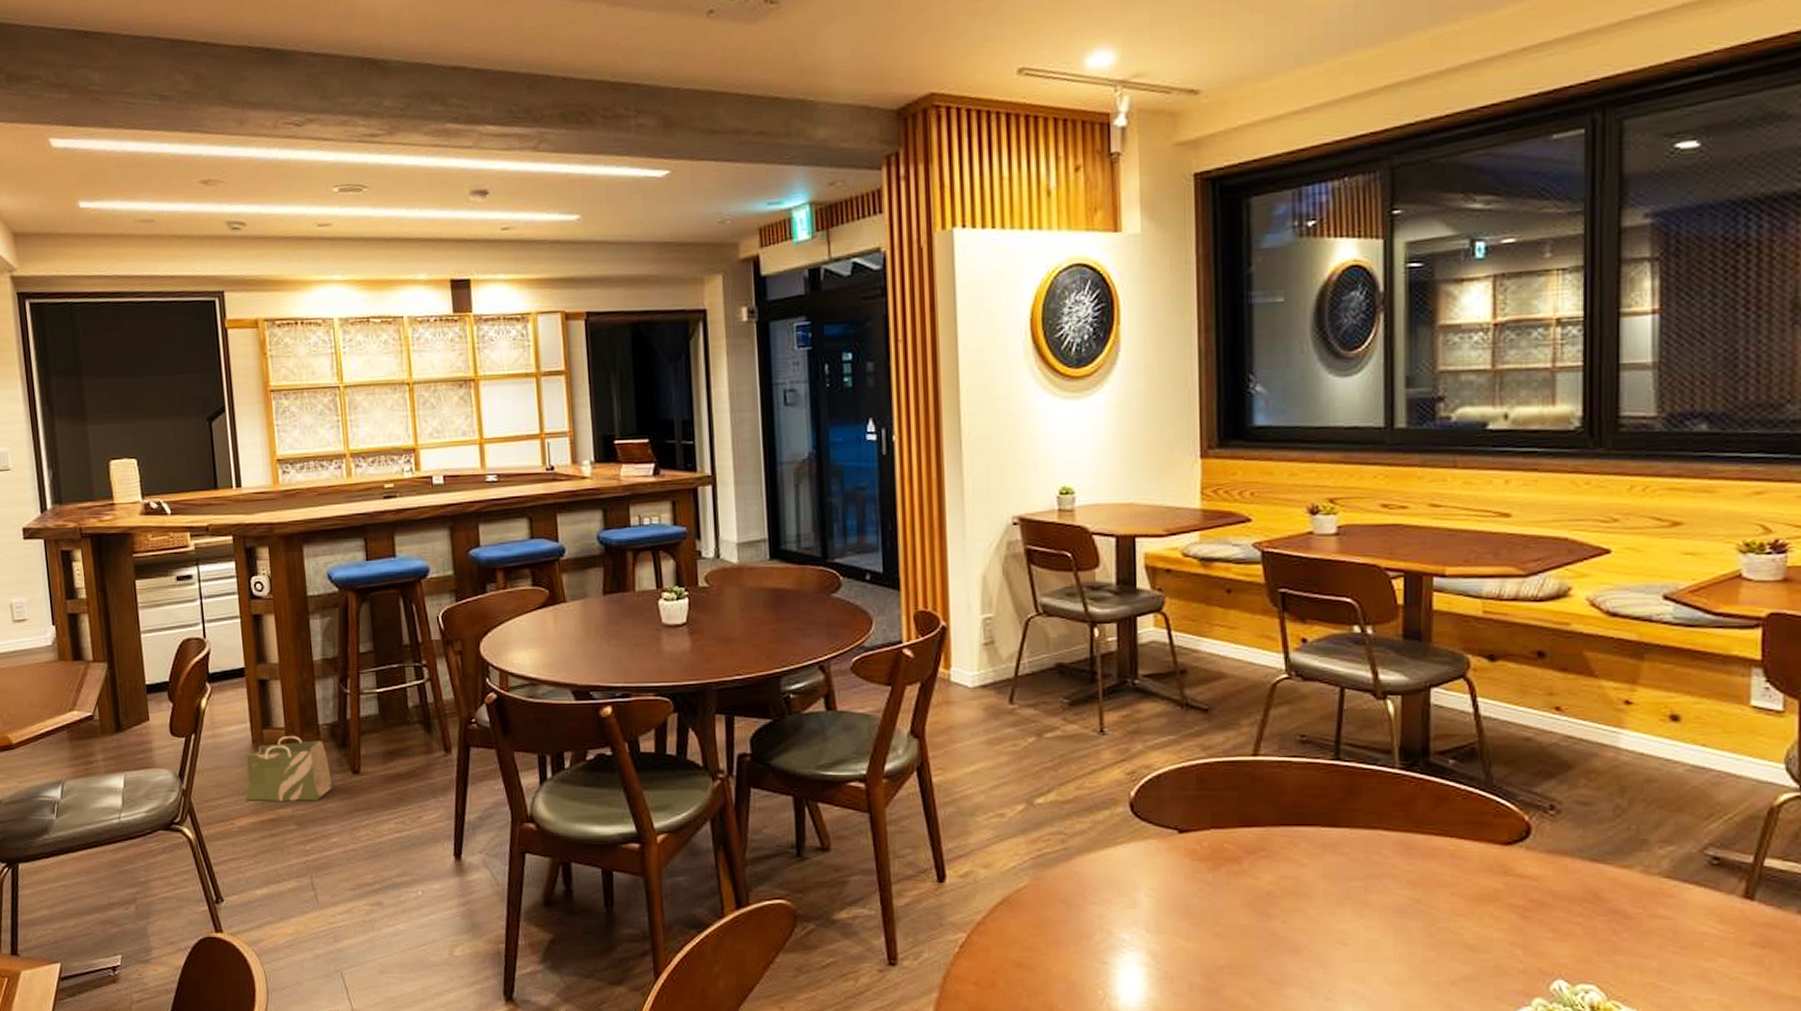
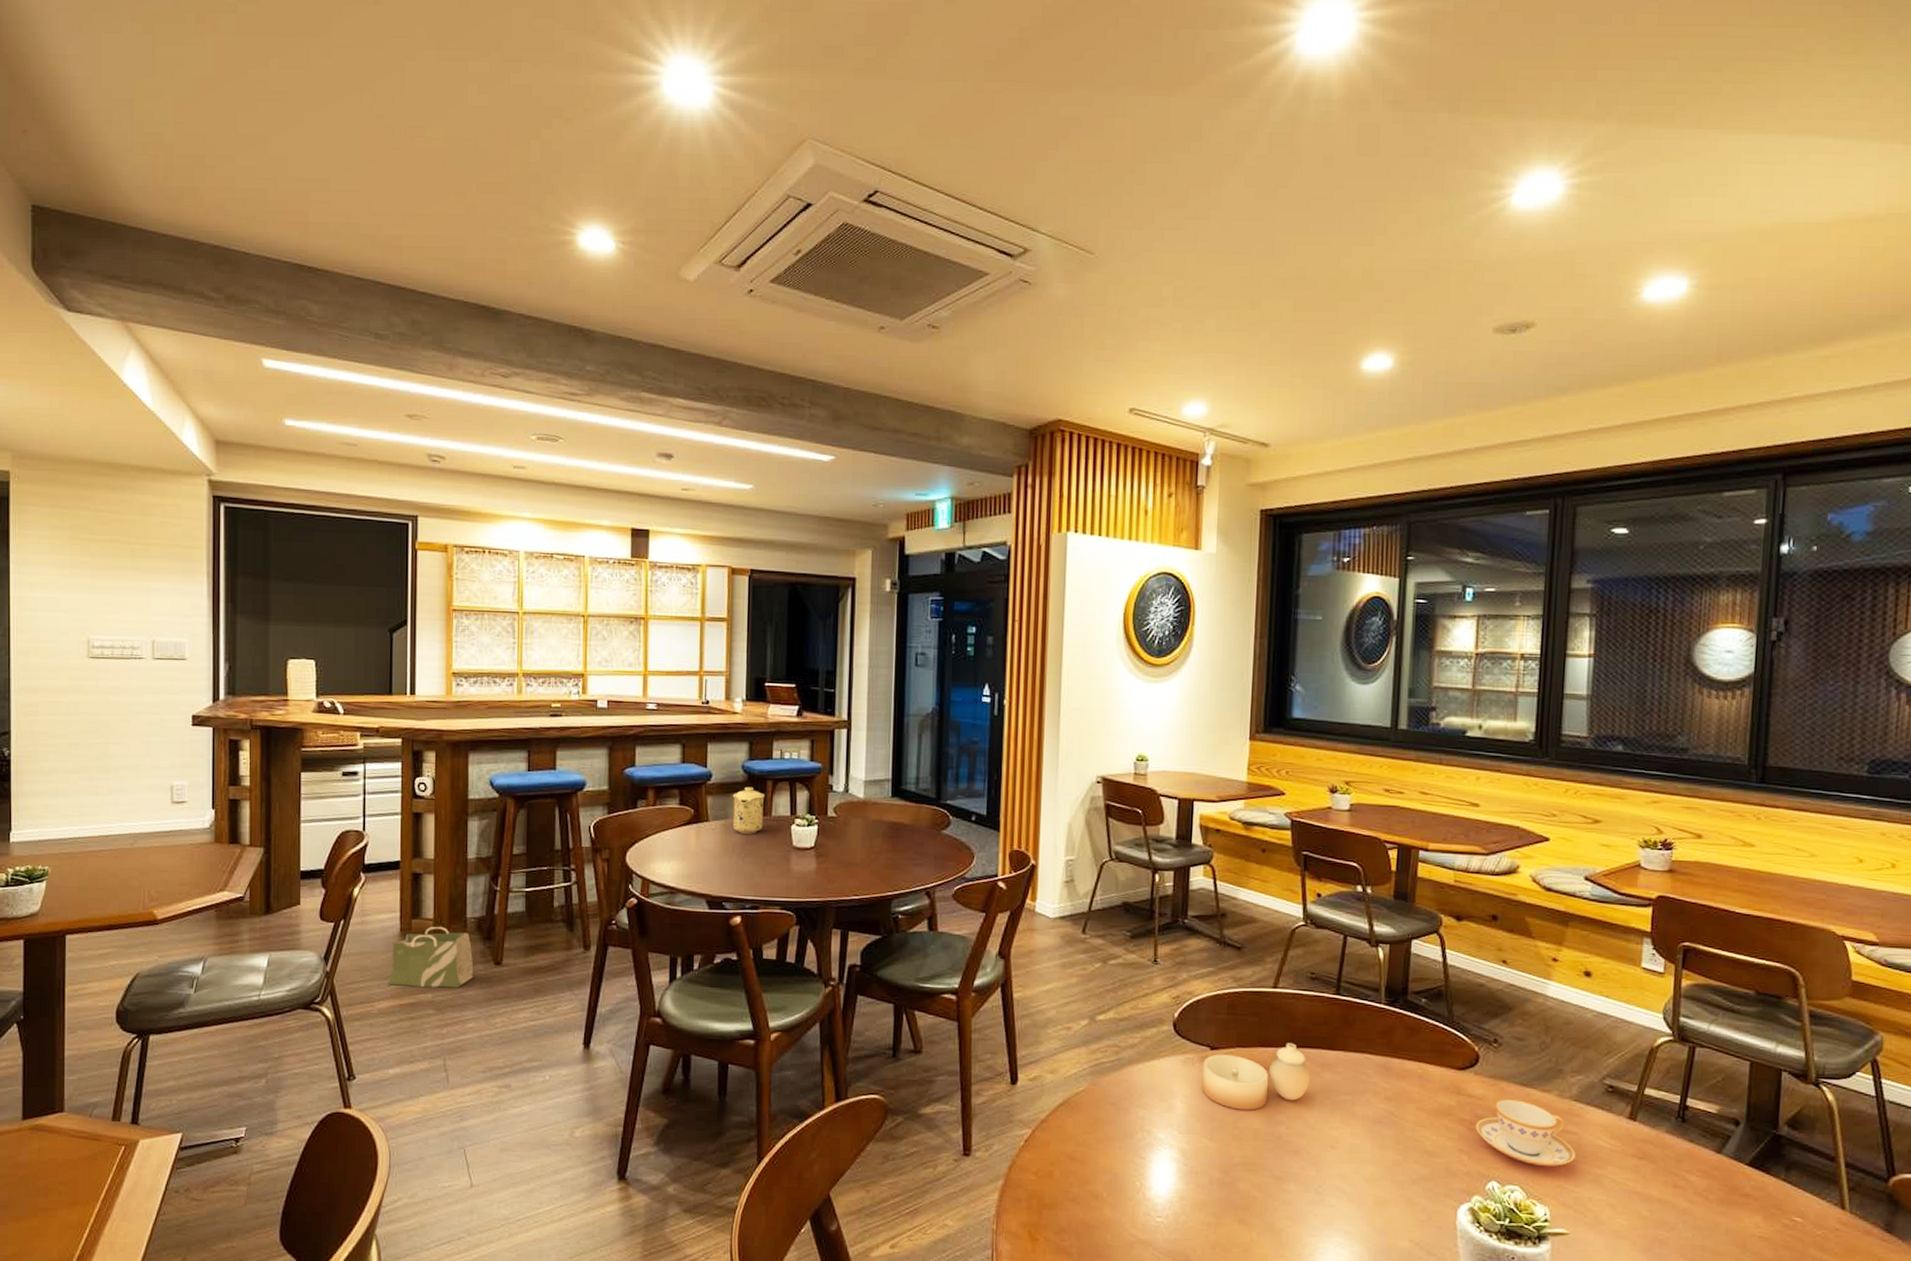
mug: none [589,560,627,613] -> present [732,786,765,834]
sugar bowl: none [1170,821,1309,903] -> present [1202,1043,1311,1111]
teacup: none [1532,879,1671,961] -> present [1476,1099,1575,1167]

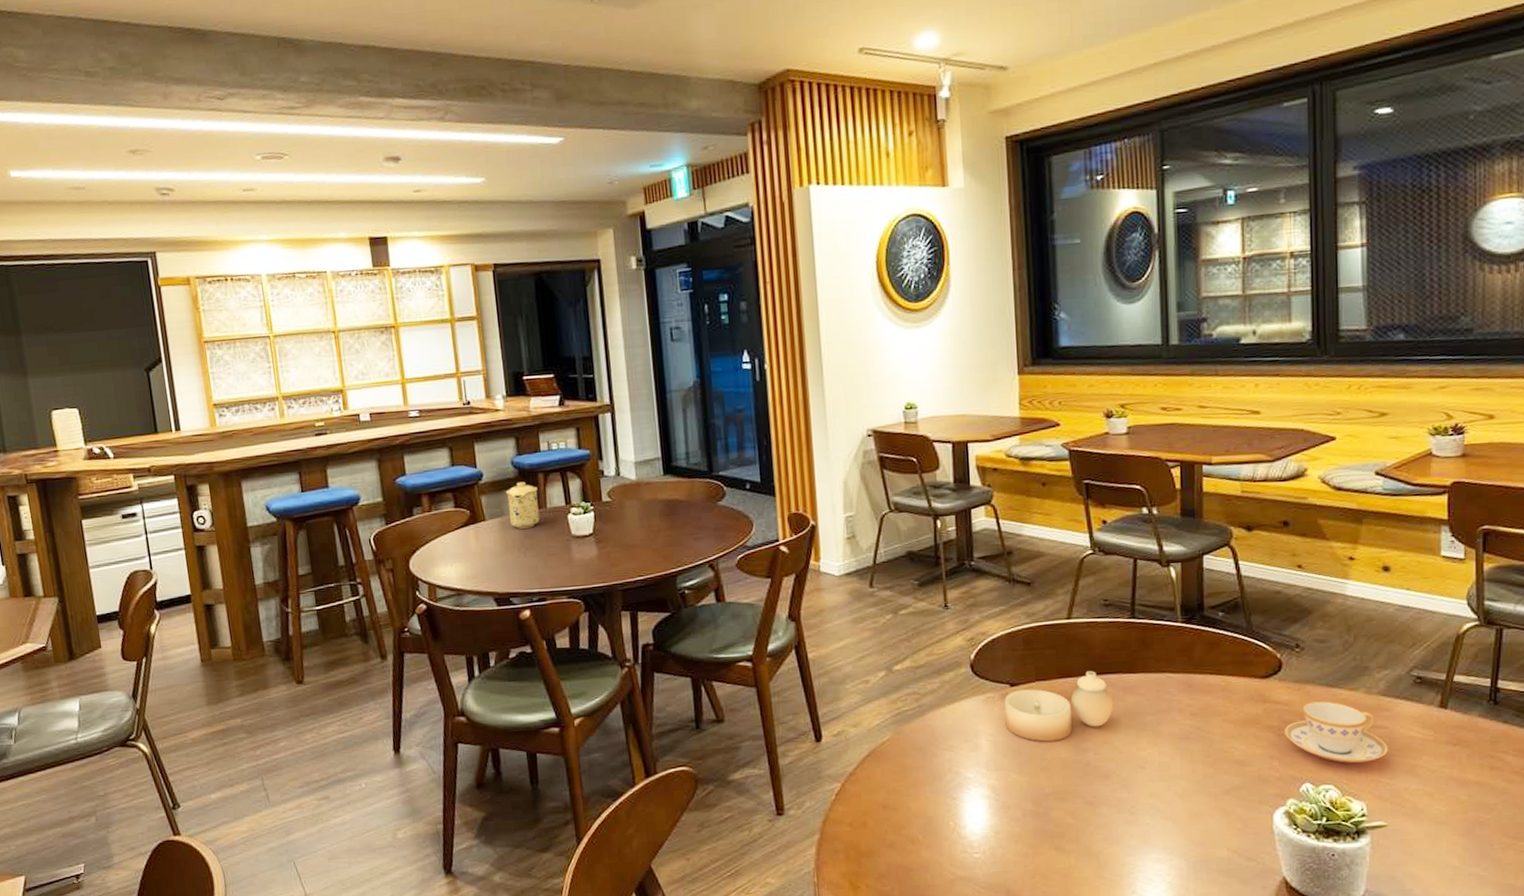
grocery bag: present [388,926,474,988] -> none [196,652,279,715]

